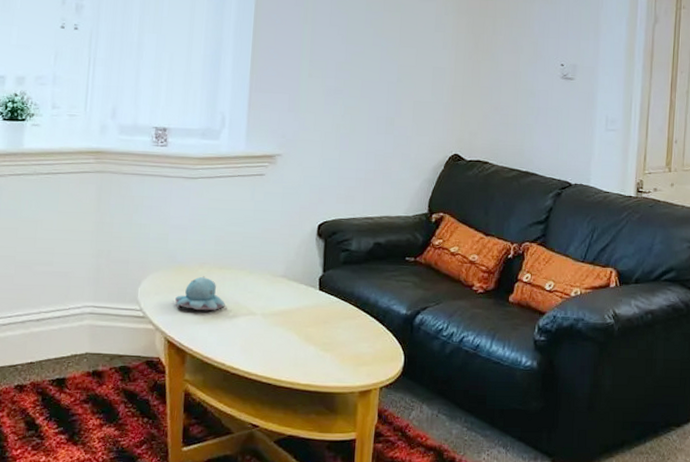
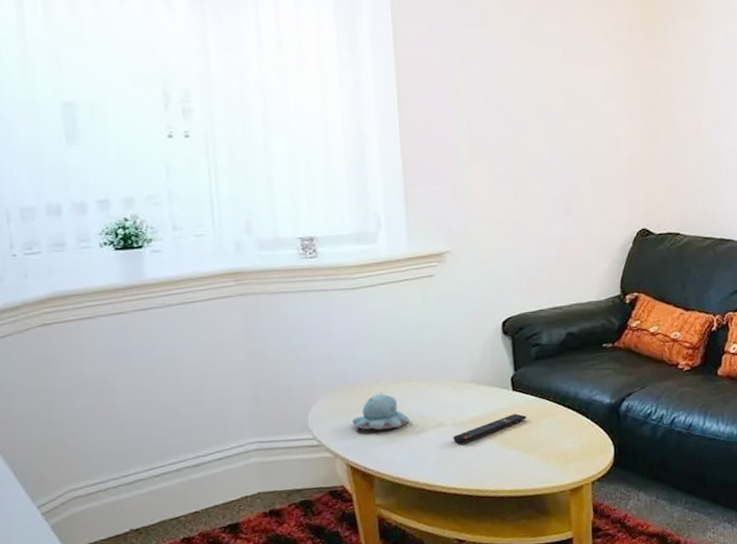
remote control: none [260,312,329,334] -> present [453,413,527,444]

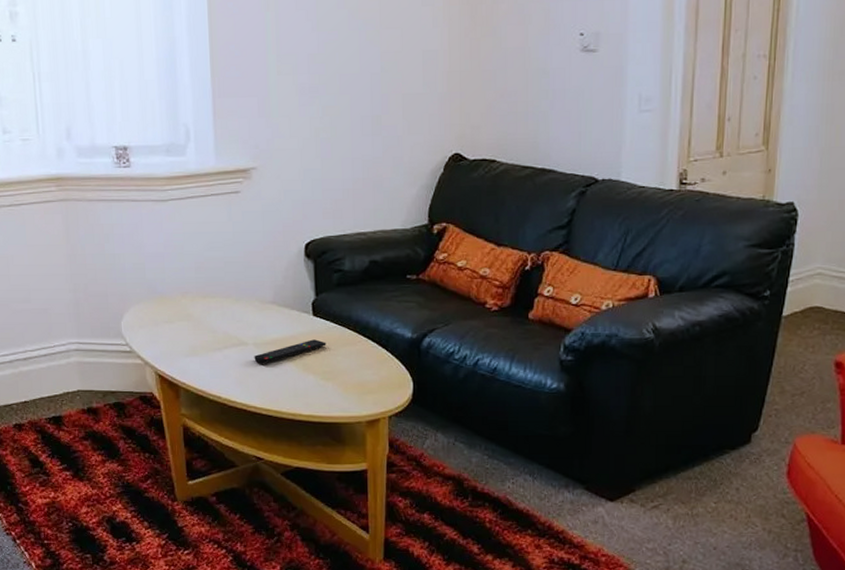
candle: present [352,393,410,431] -> none [161,306,214,343]

